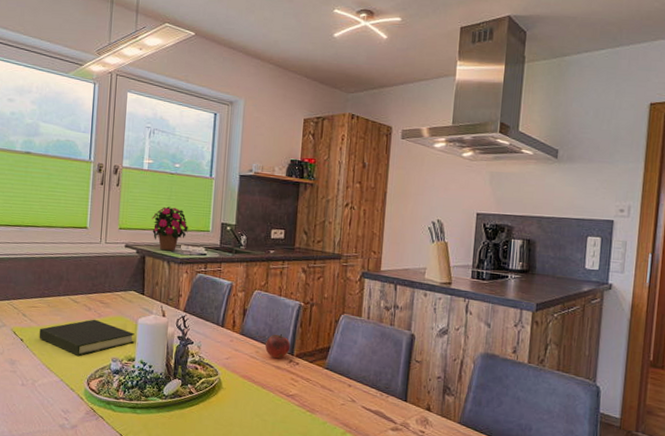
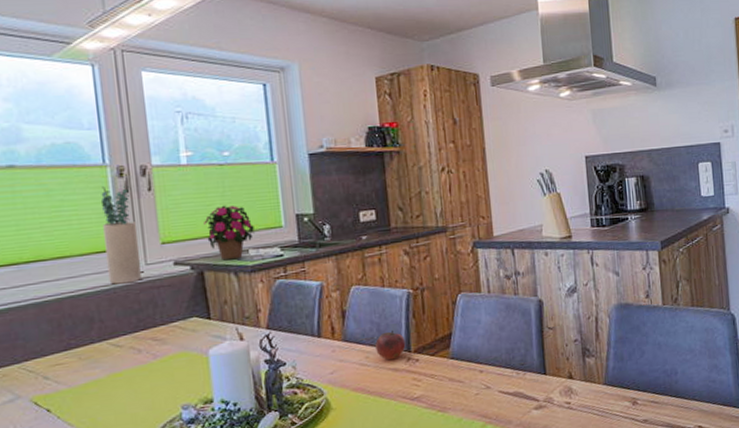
book: present [39,319,135,357] -> none [72,362,208,414]
vase: none [78,175,105,255] -> present [100,180,141,285]

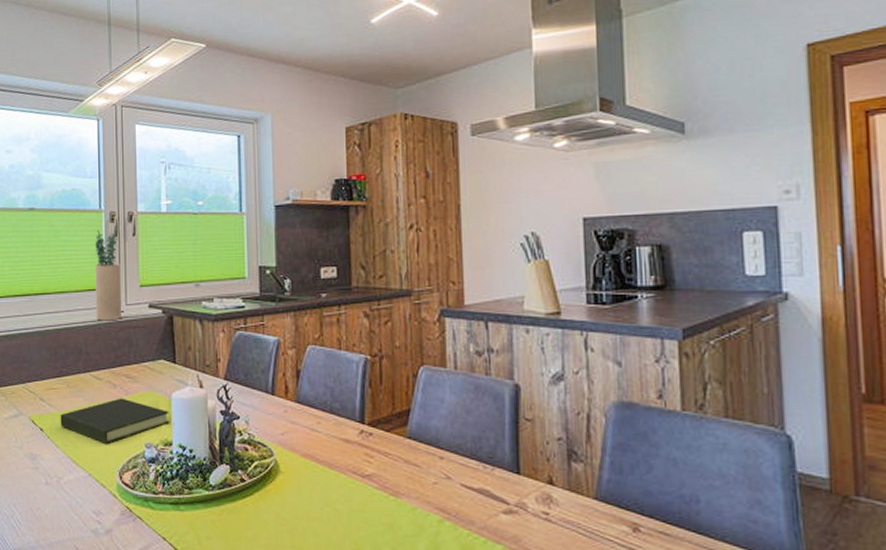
book: none [72,362,208,414] -> present [60,398,169,445]
potted flower: present [204,205,255,261] -> none [177,253,220,307]
fruit: present [375,331,406,361] -> none [328,398,360,430]

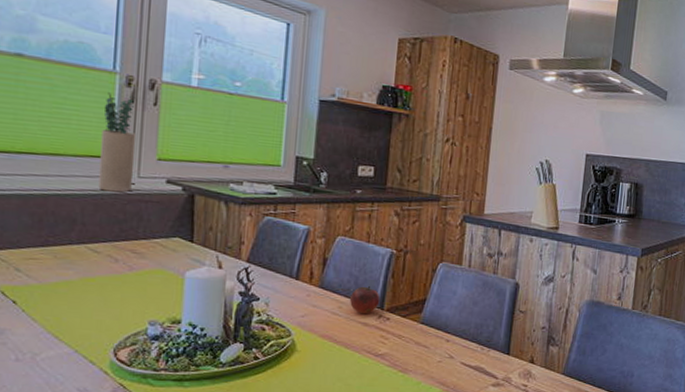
book: present [60,398,169,445] -> none [41,273,180,321]
fruit: none [328,398,360,430] -> present [350,286,380,314]

